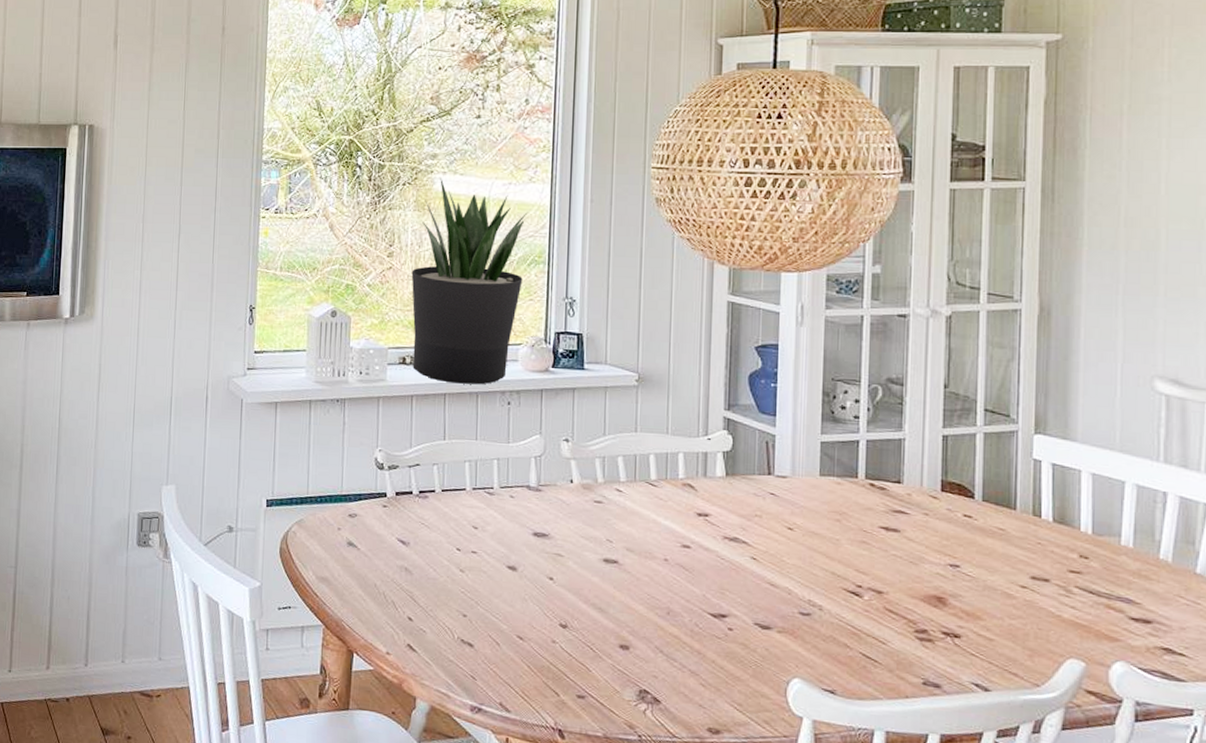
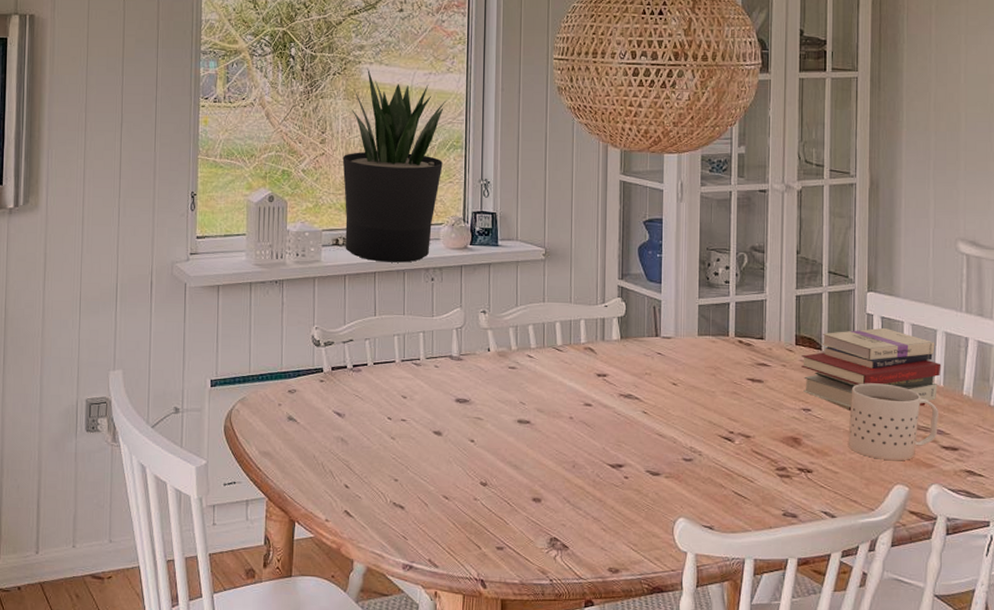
books: none [948,476,1131,570] -> present [801,327,942,411]
mug: none [1006,538,1126,632] -> present [848,383,938,461]

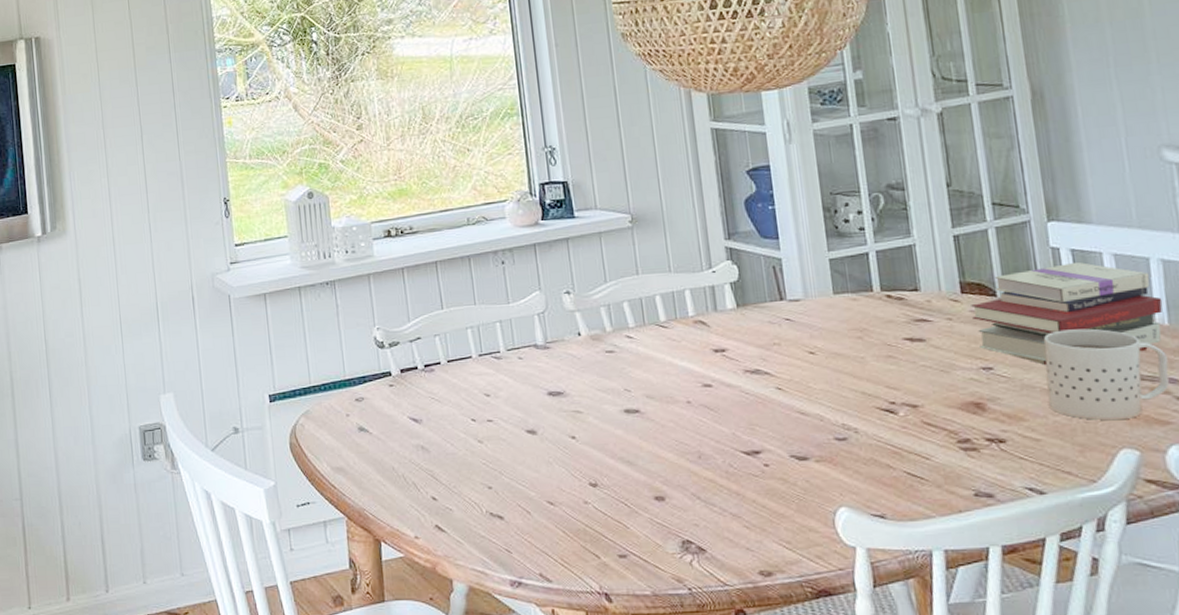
planter: present [342,68,447,263] -> none [383,43,499,250]

